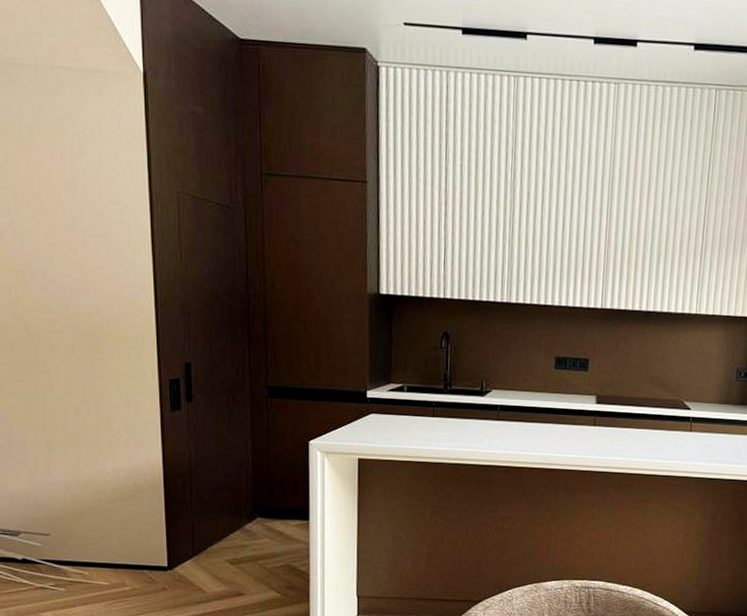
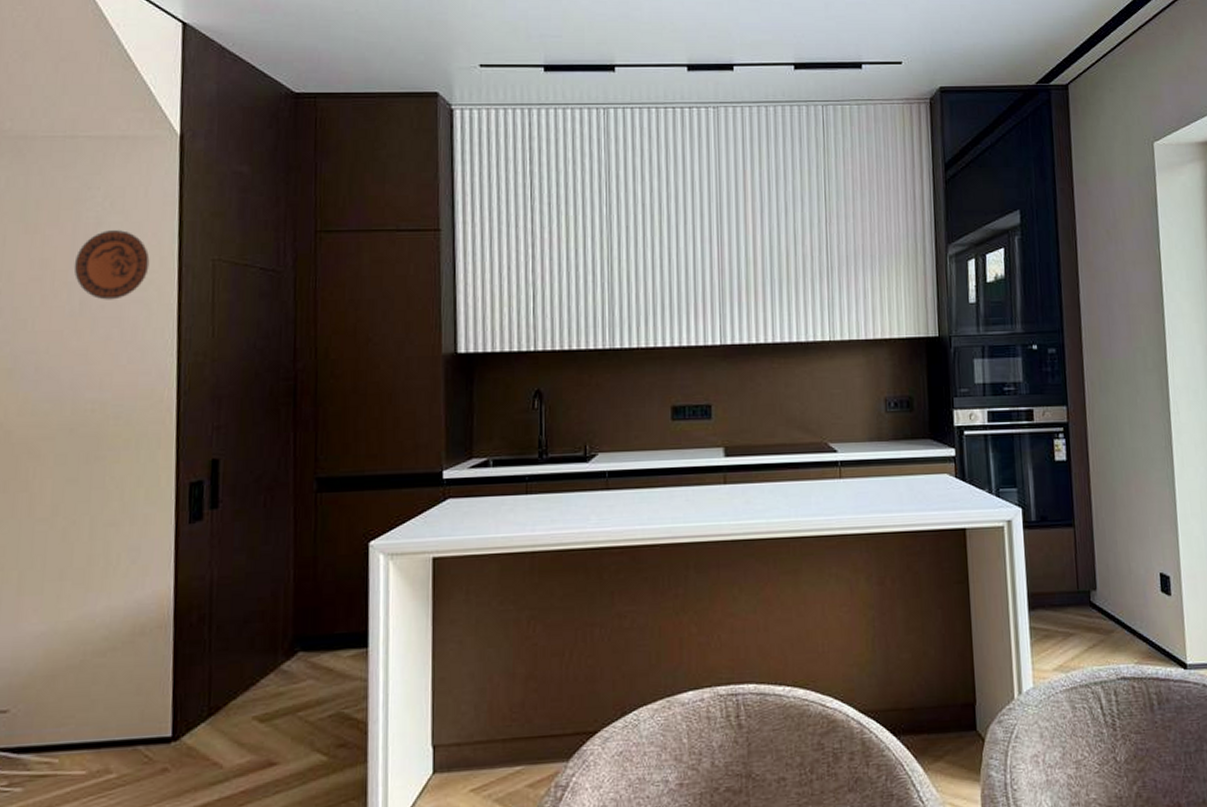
decorative plate: none [65,157,126,221] -> present [73,230,150,300]

